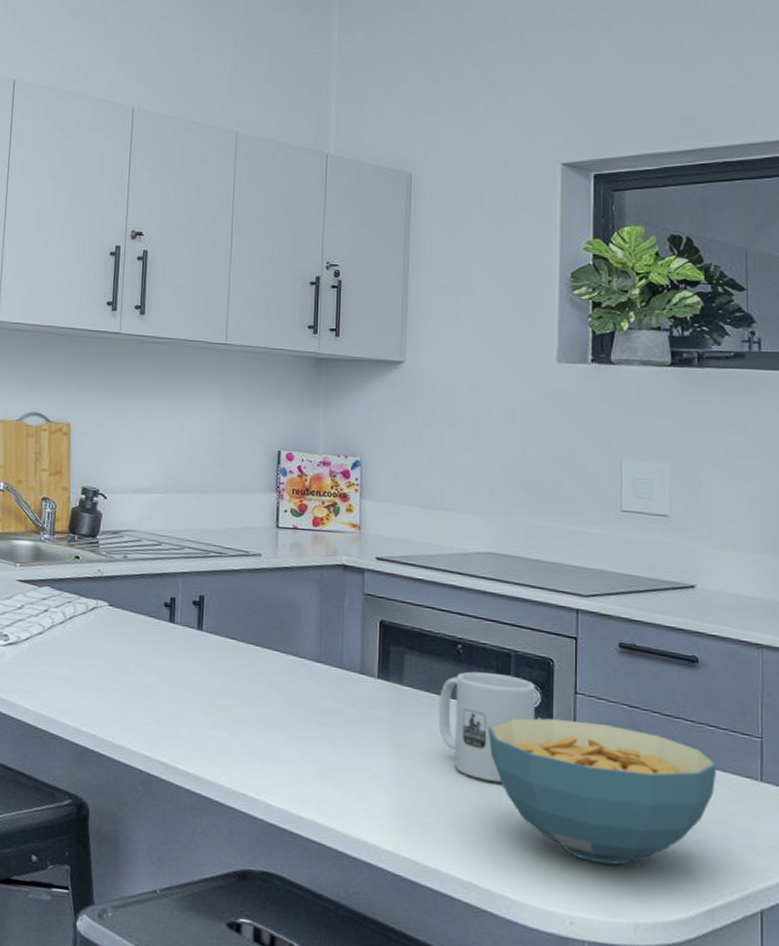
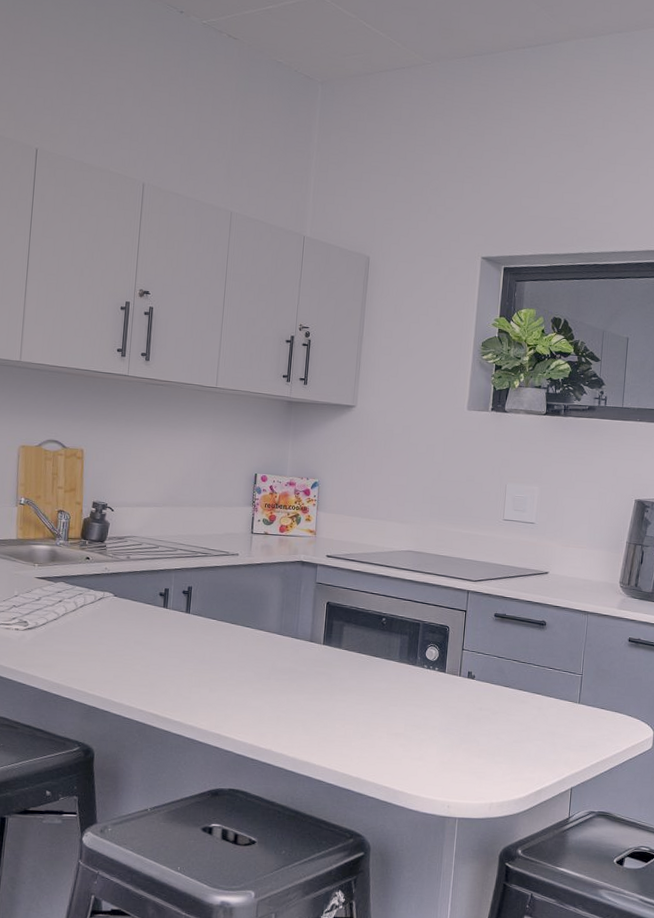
mug: present [439,671,535,782] -> none [365,637,435,714]
cereal bowl: present [487,718,717,865] -> none [400,668,552,765]

